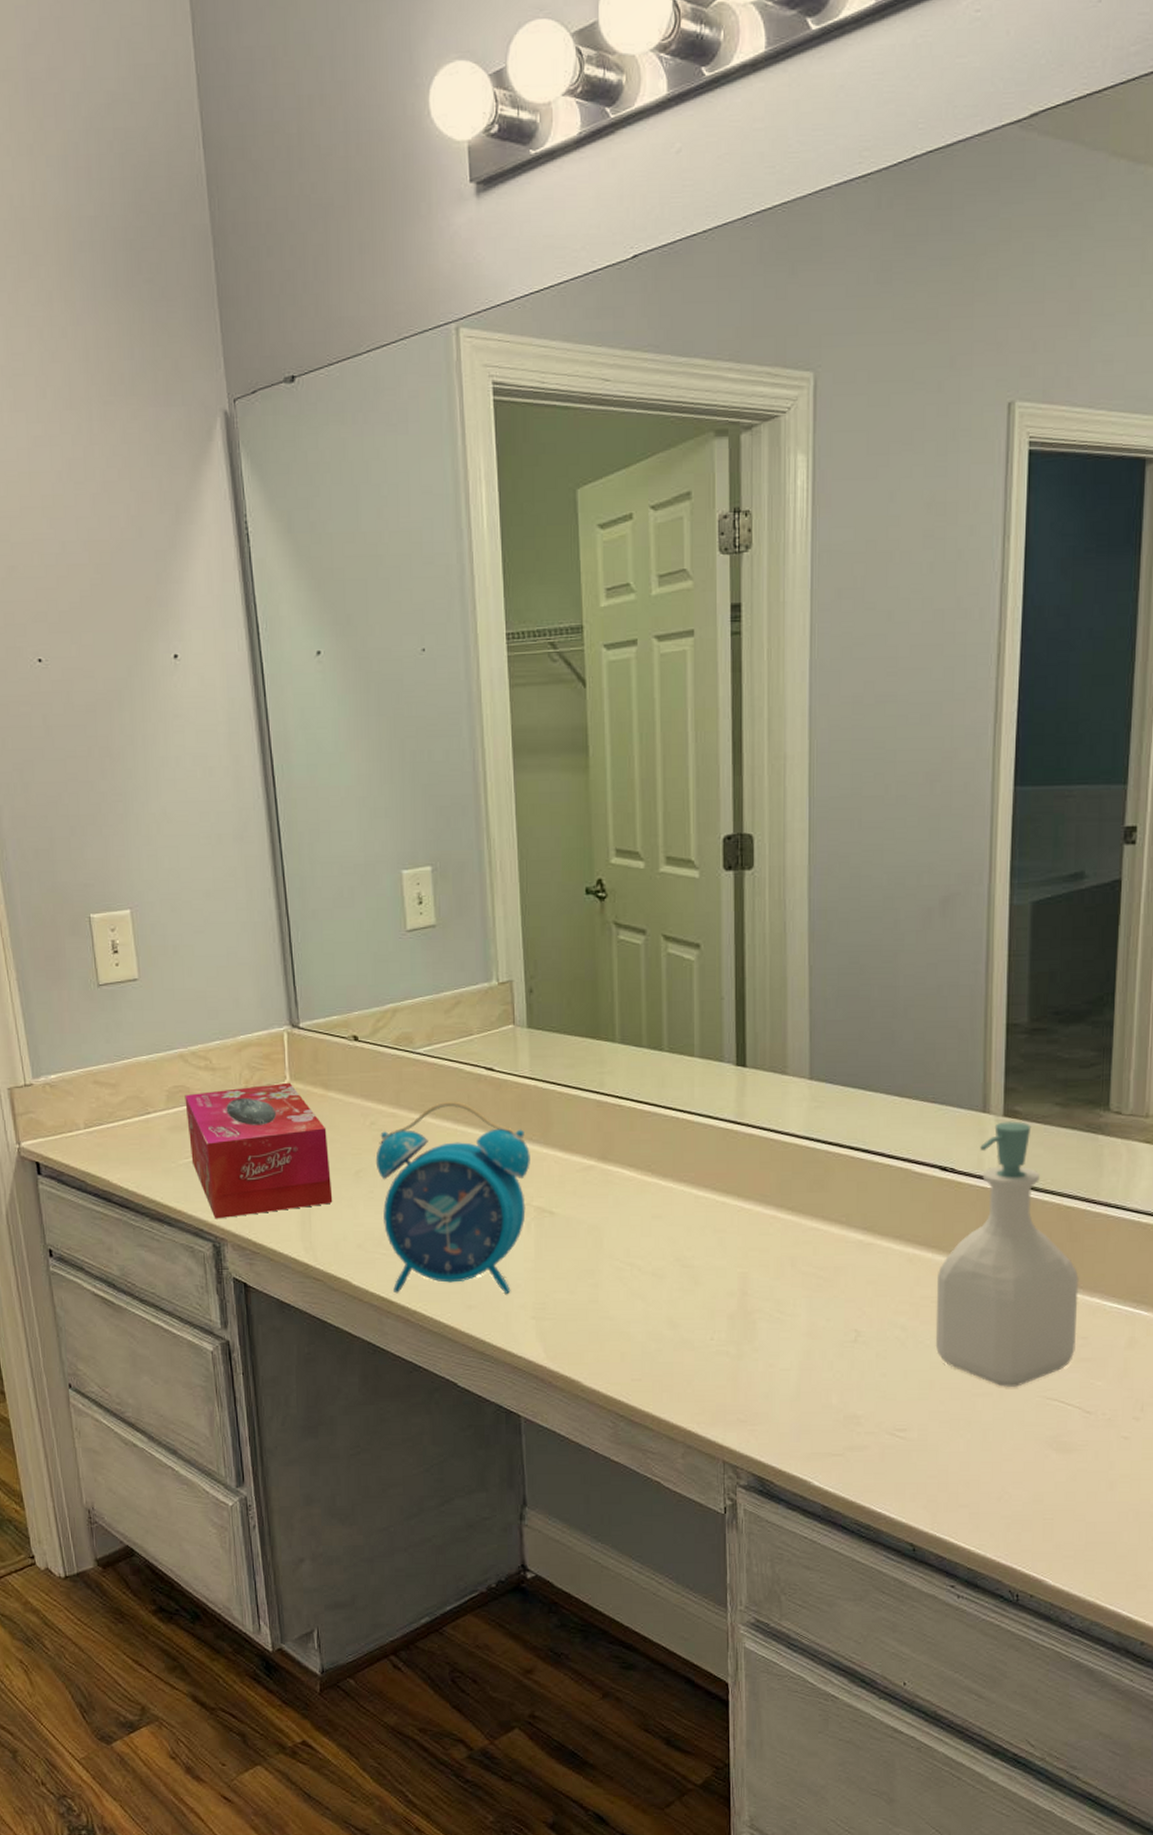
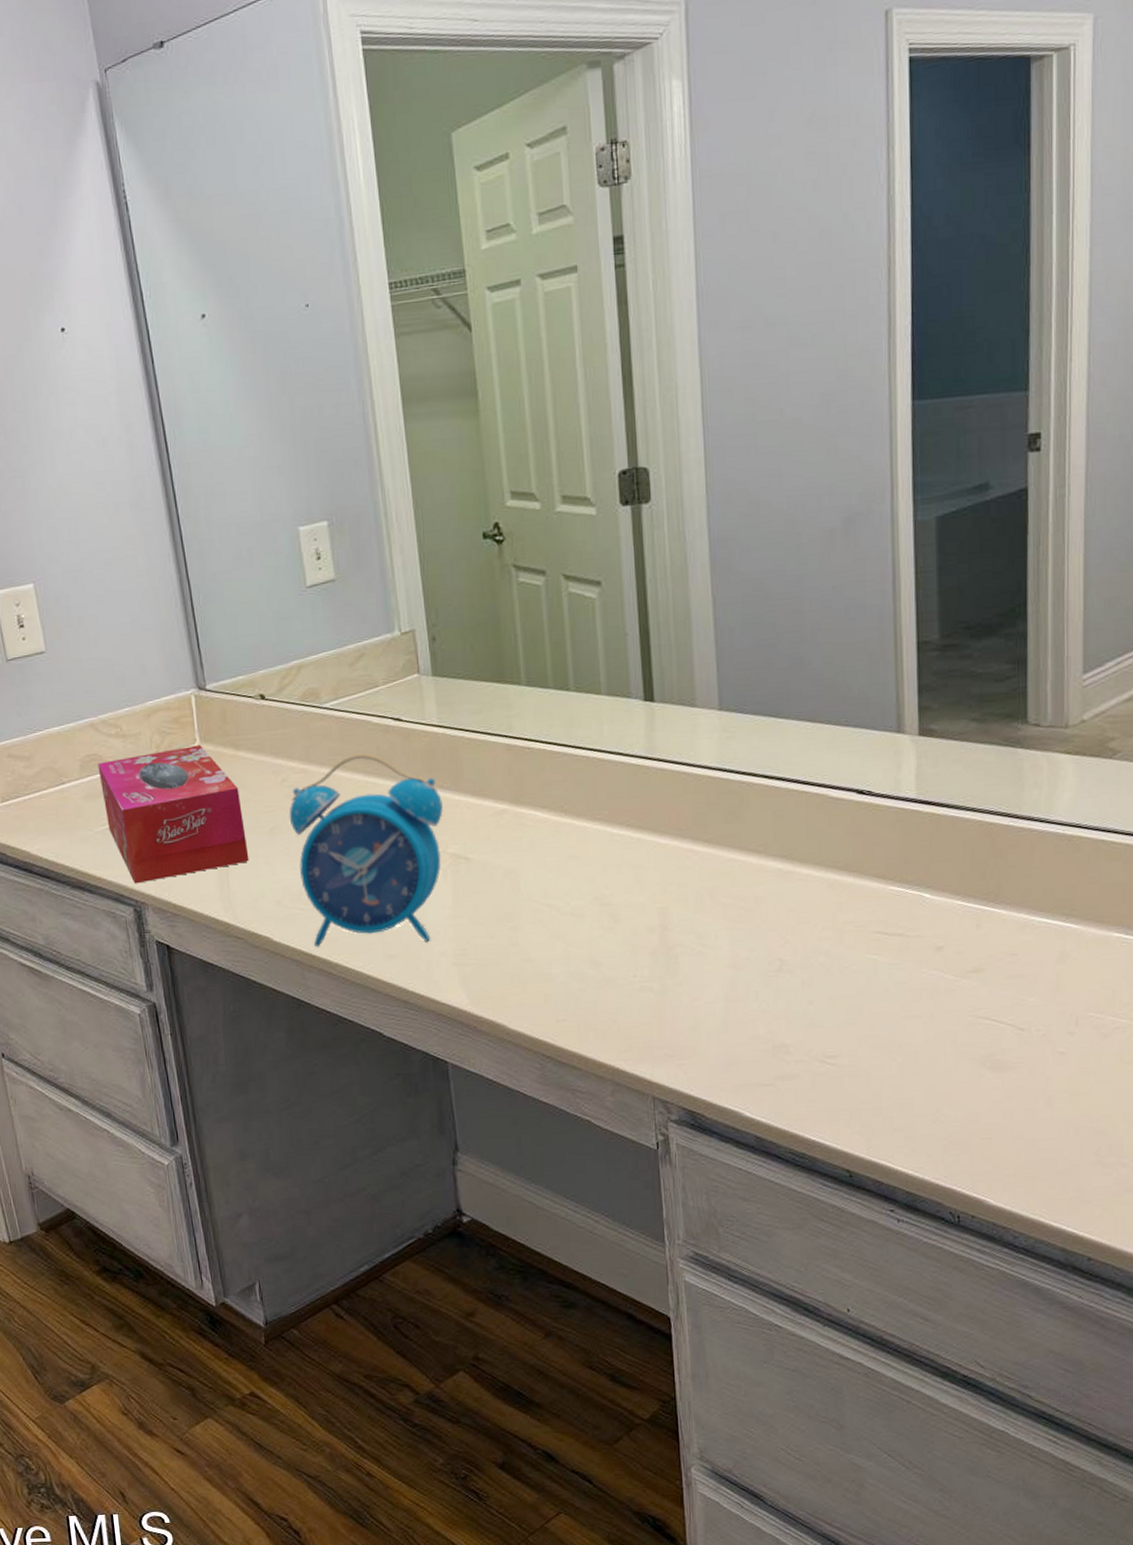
soap bottle: present [935,1121,1079,1387] -> none [859,740,1006,1008]

